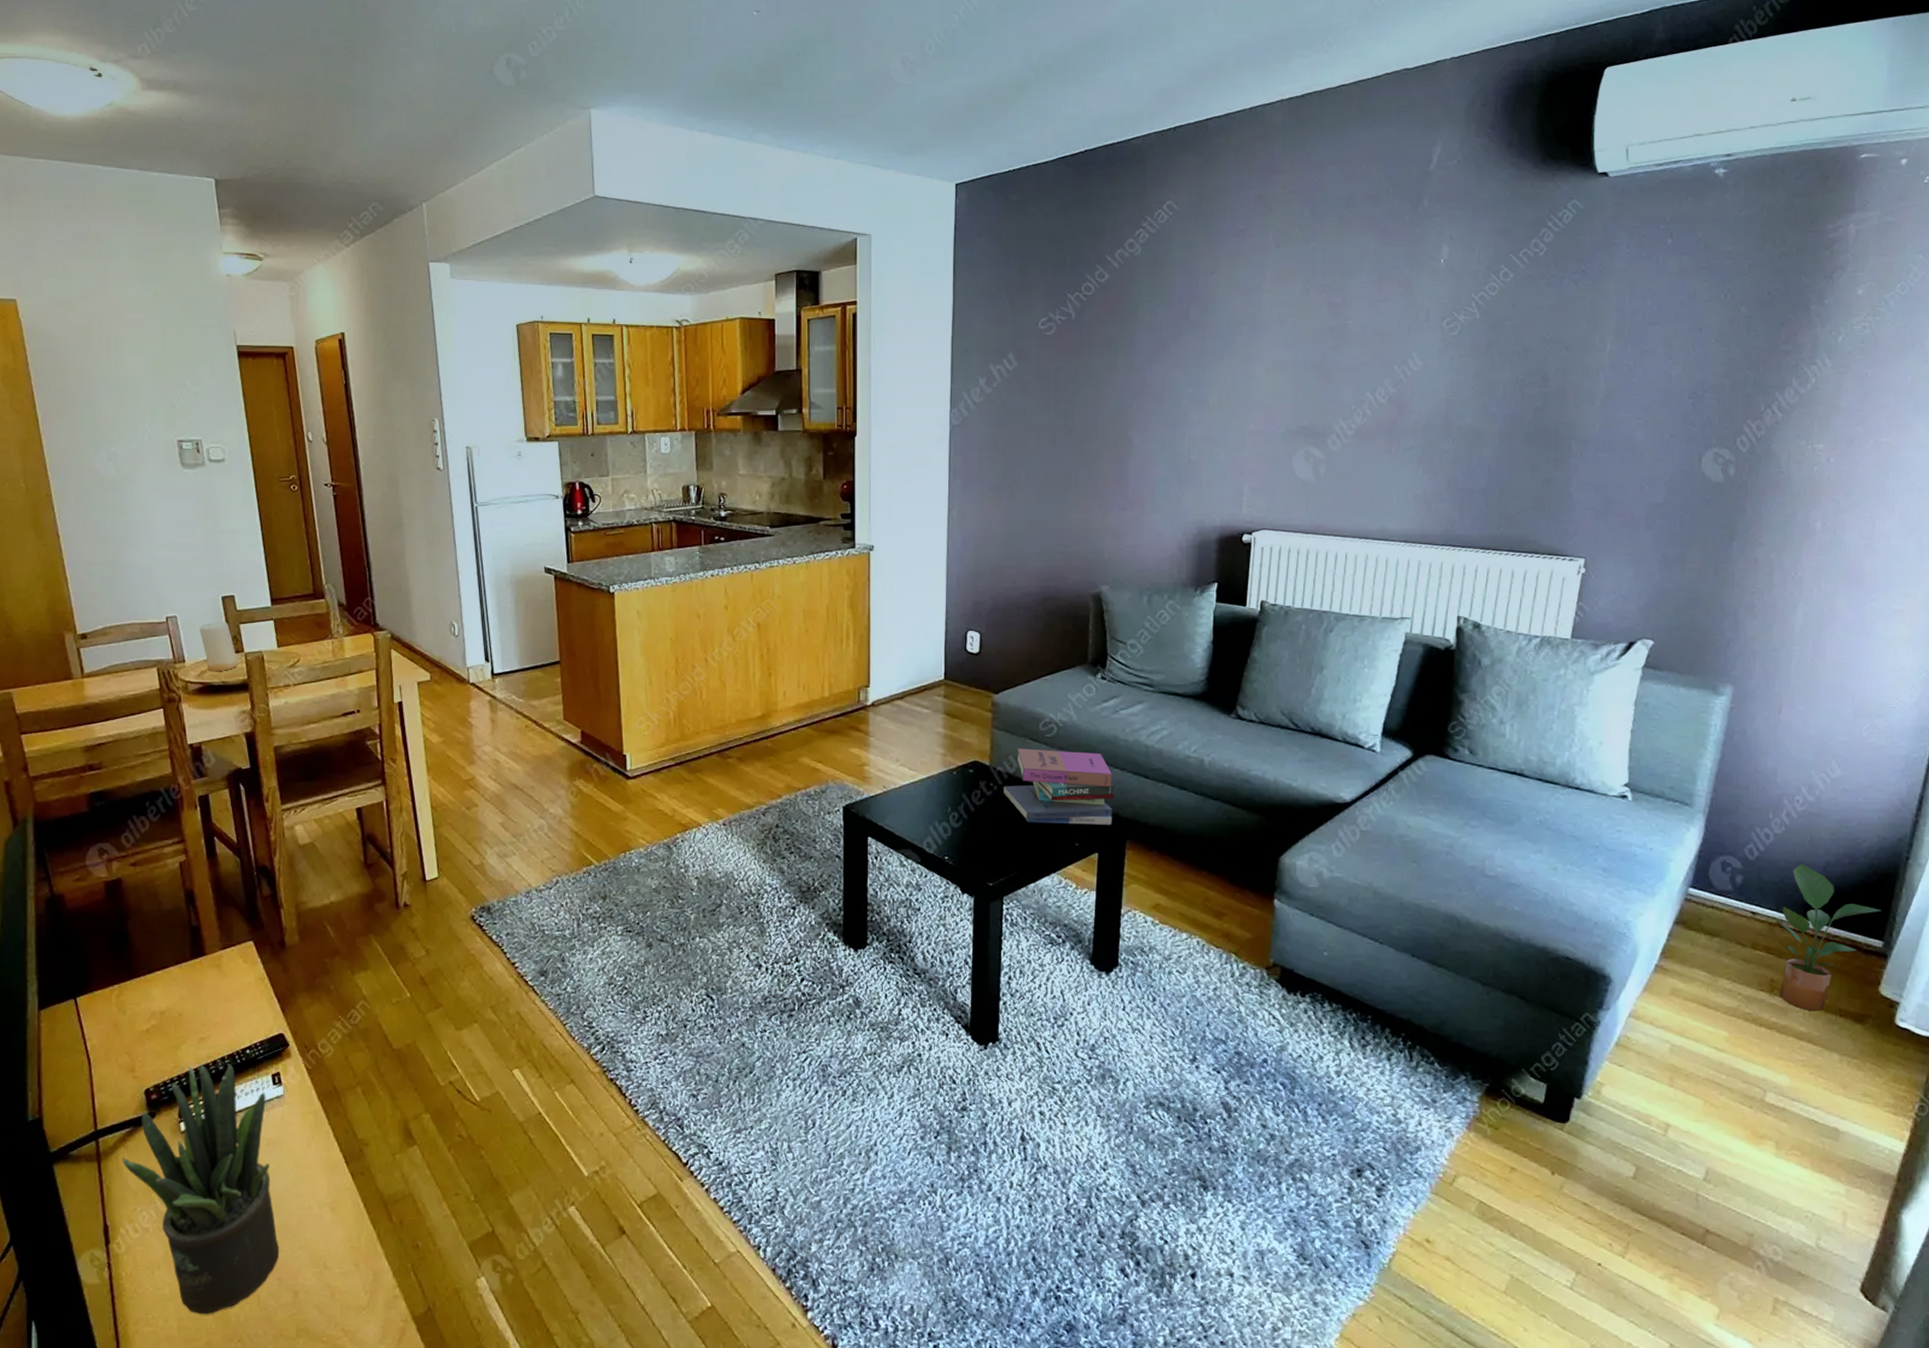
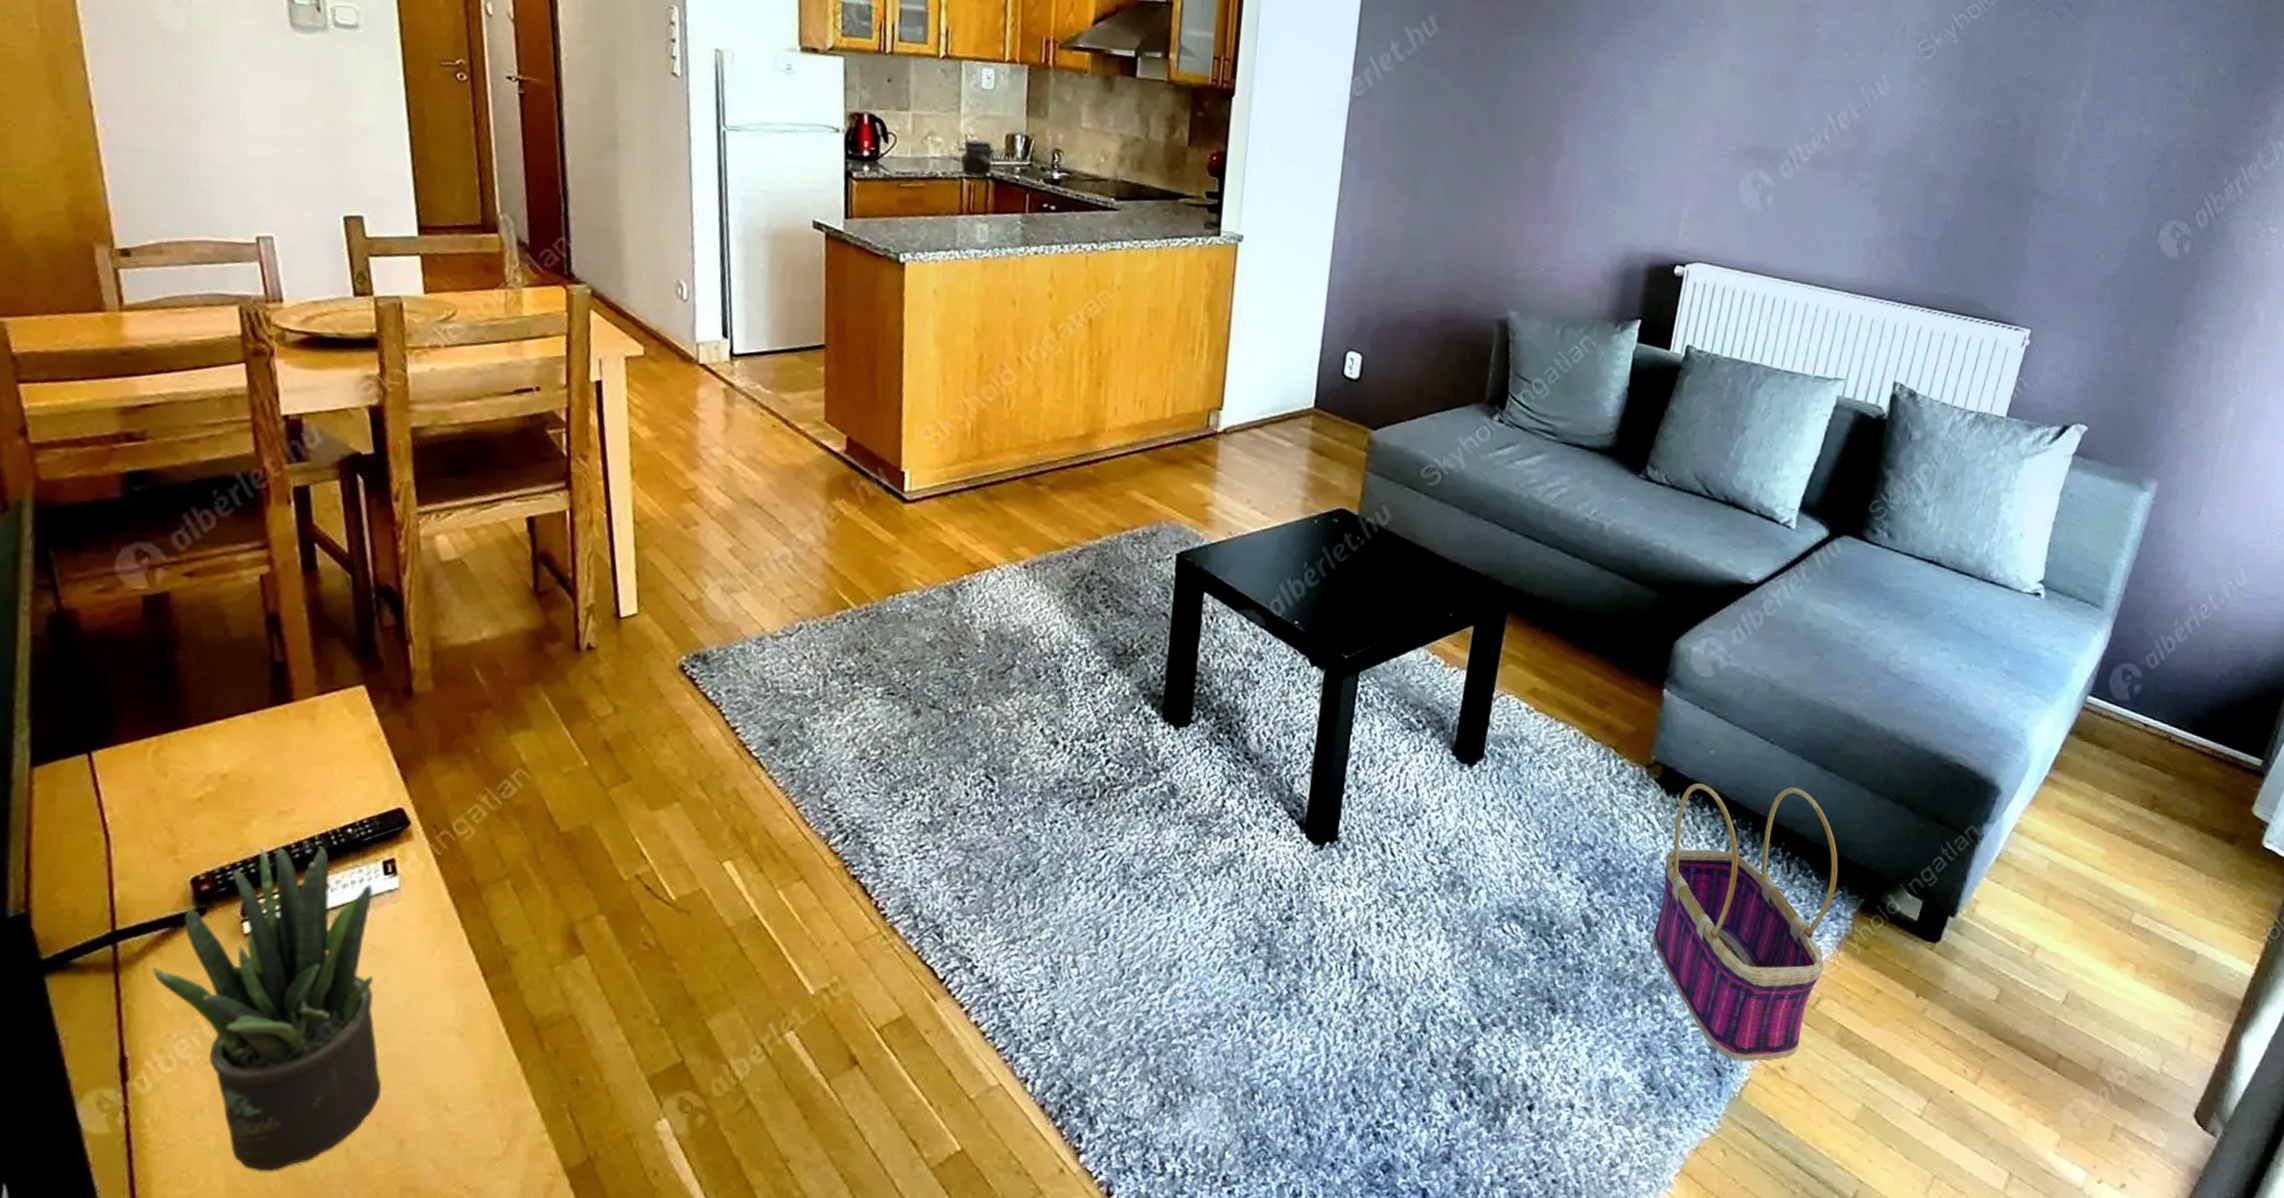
candle: present [199,621,239,672] -> none [306,250,366,320]
jar: none [647,493,677,520] -> present [958,139,996,177]
books: present [1003,748,1115,825] -> none [1371,497,1501,594]
basket: none [1290,982,1460,1234] -> present [1653,783,1839,1061]
potted plant: present [1776,863,1882,1012] -> none [2159,675,2266,831]

